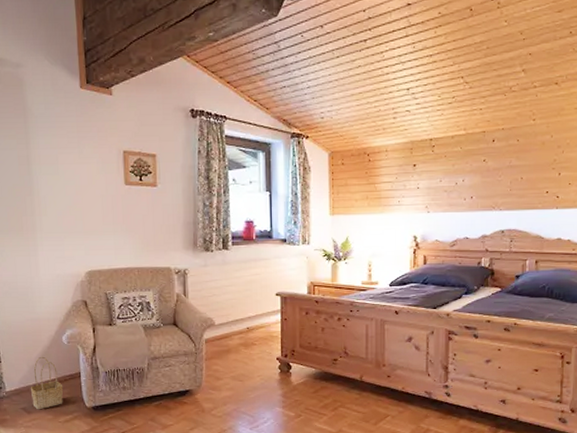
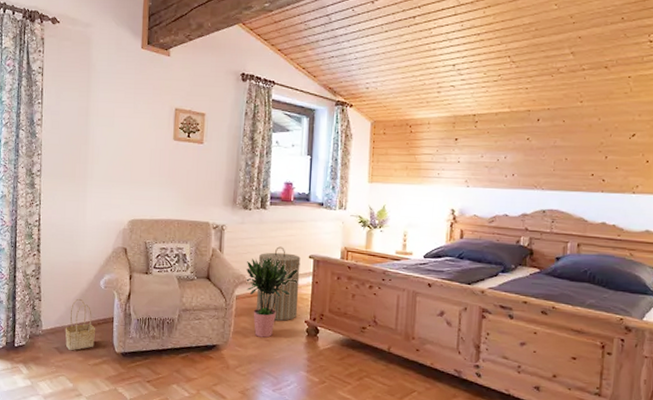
potted plant: none [212,296,267,378] -> present [245,256,299,338]
laundry hamper: none [224,286,269,361] -> present [256,246,301,322]

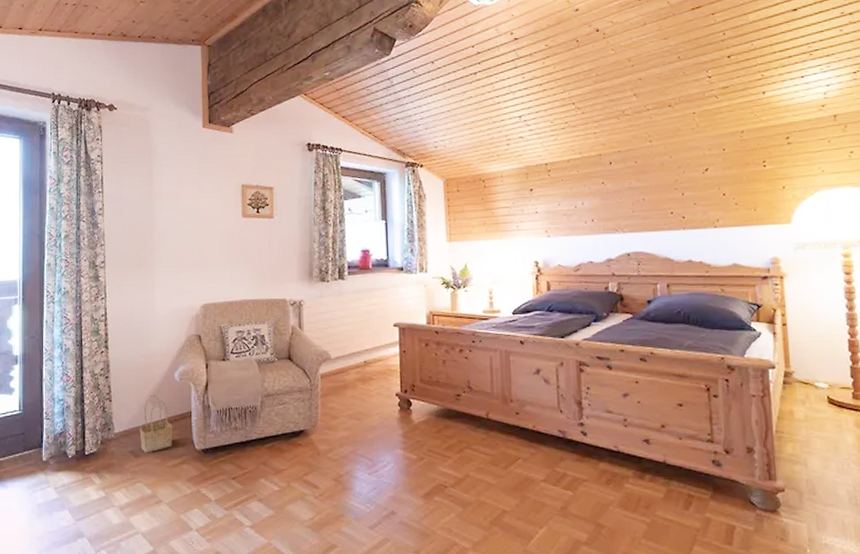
potted plant: present [245,256,299,338] -> none [328,328,385,417]
laundry hamper: present [256,246,301,322] -> none [340,317,388,398]

